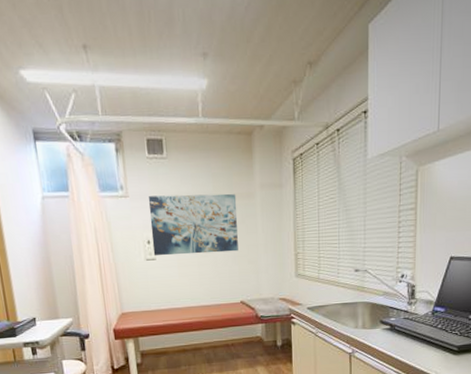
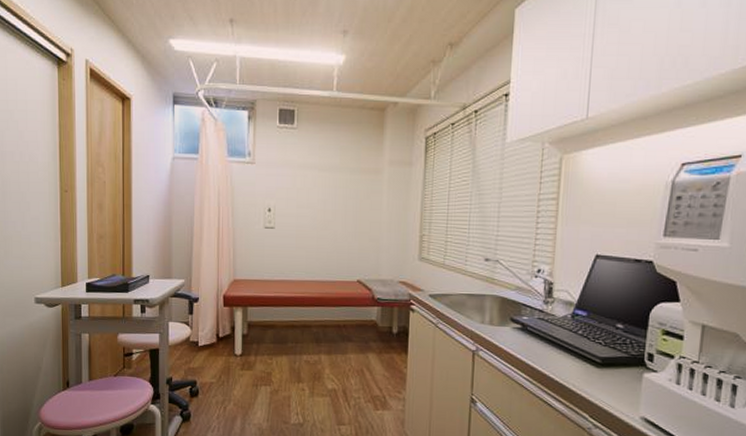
wall art: present [148,194,238,256] -> none [273,164,363,228]

